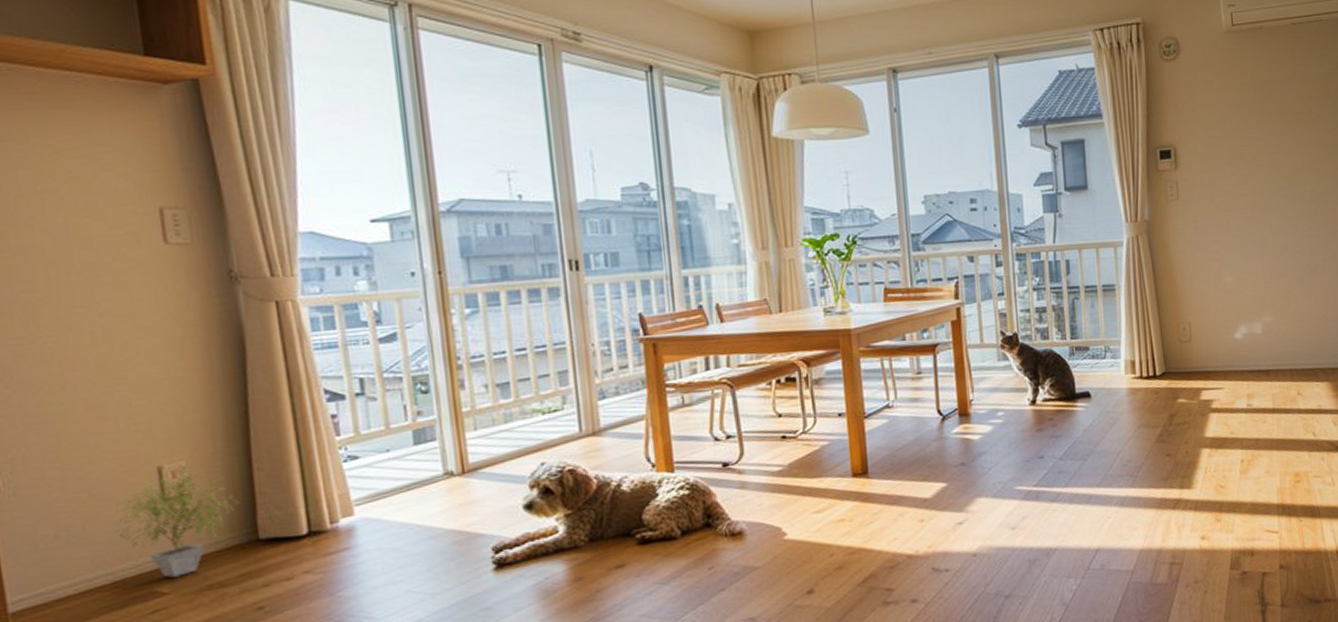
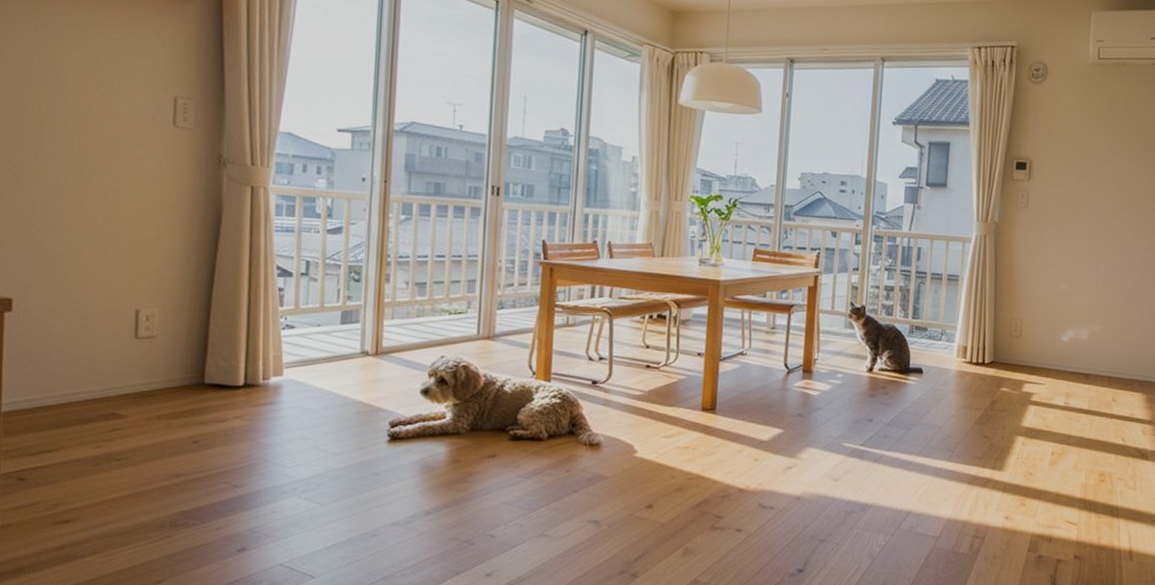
potted plant: present [115,465,237,578] -> none [95,312,193,404]

